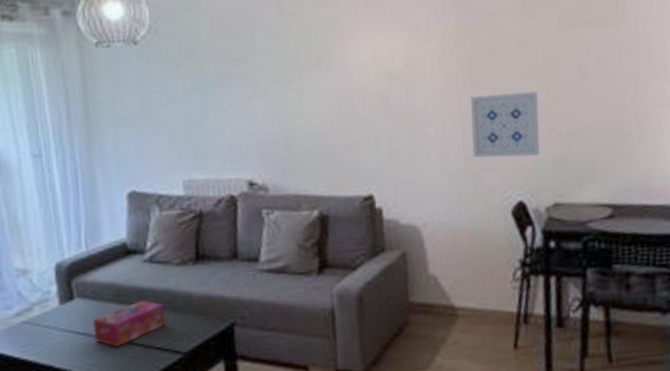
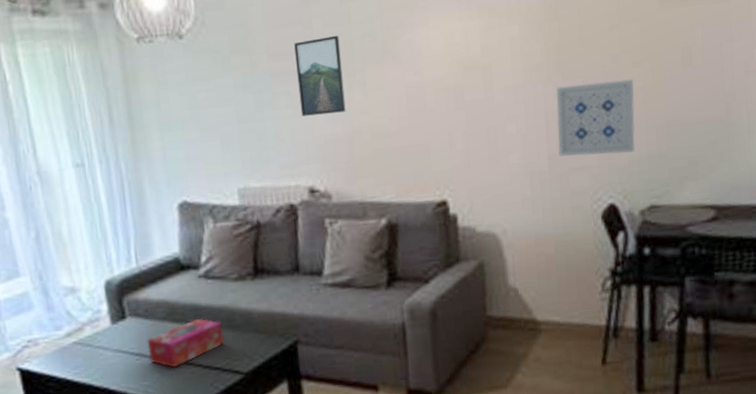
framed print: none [238,45,283,117] -> present [294,35,346,116]

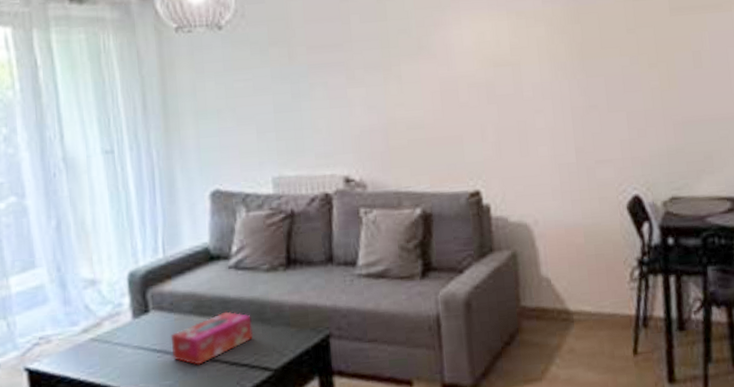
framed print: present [294,35,346,116] -> none [332,30,382,107]
wall art: present [556,79,635,157] -> none [581,78,655,150]

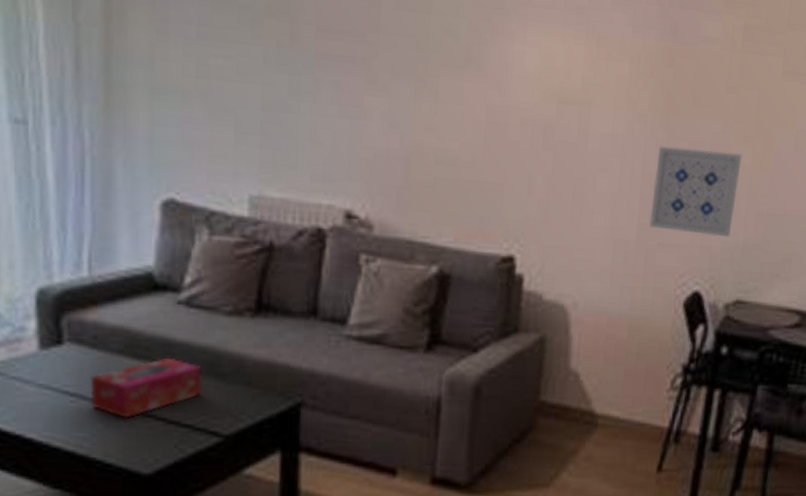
wall art: none [581,78,655,150] -> present [649,146,742,238]

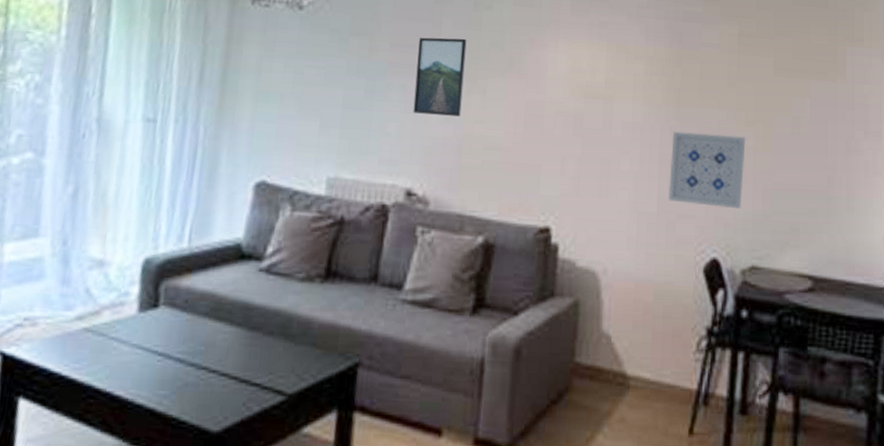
tissue box: present [90,357,203,418] -> none [174,319,274,377]
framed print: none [349,20,413,124] -> present [413,37,467,117]

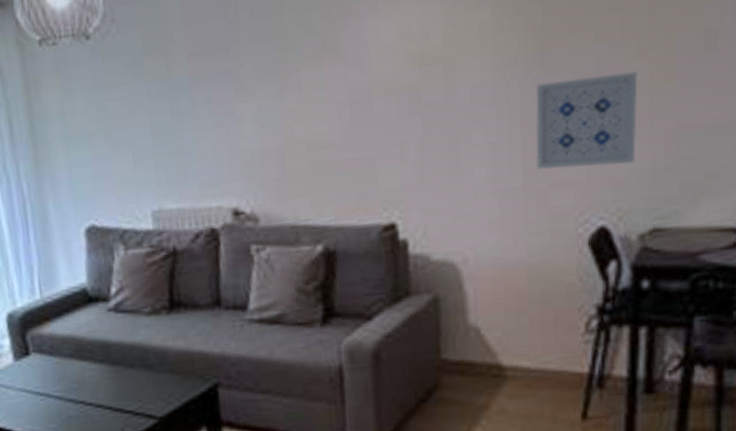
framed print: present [413,37,467,117] -> none [217,29,277,127]

